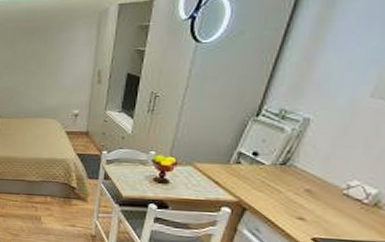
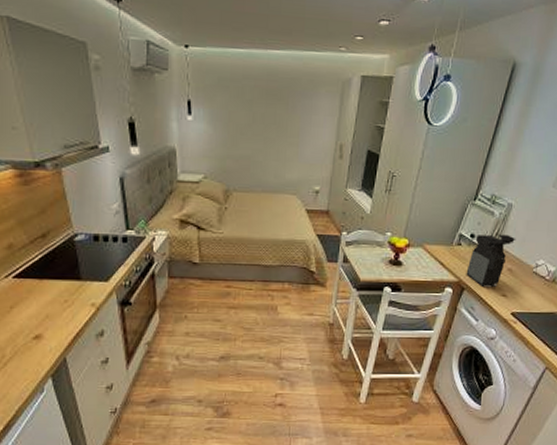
coffee maker: none [248,152,317,210] -> present [466,234,516,288]

